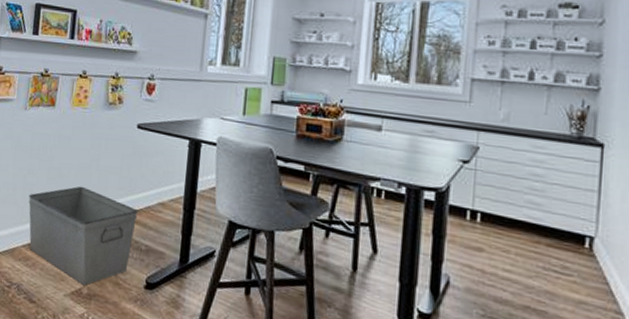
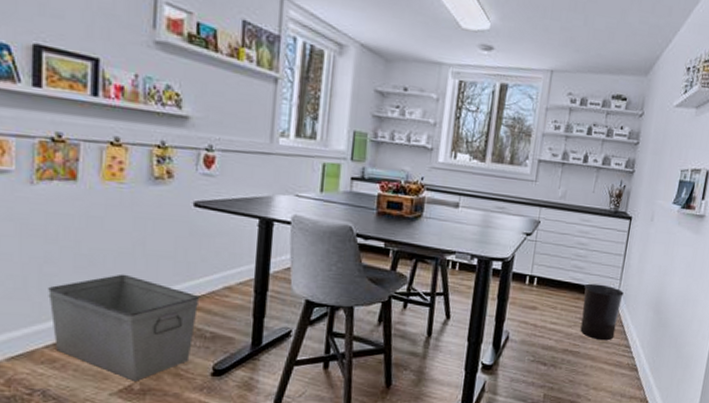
waste bin: none [545,224,604,301] -> present [580,283,624,341]

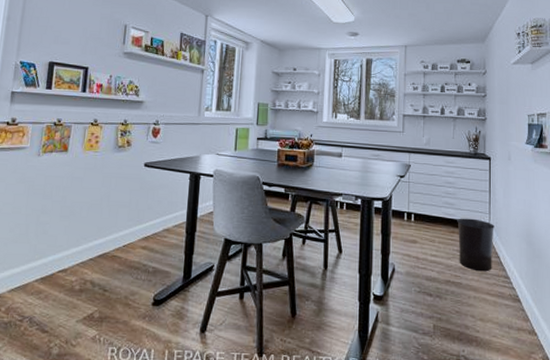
storage bin: present [48,274,200,381] -> none [41,220,146,310]

